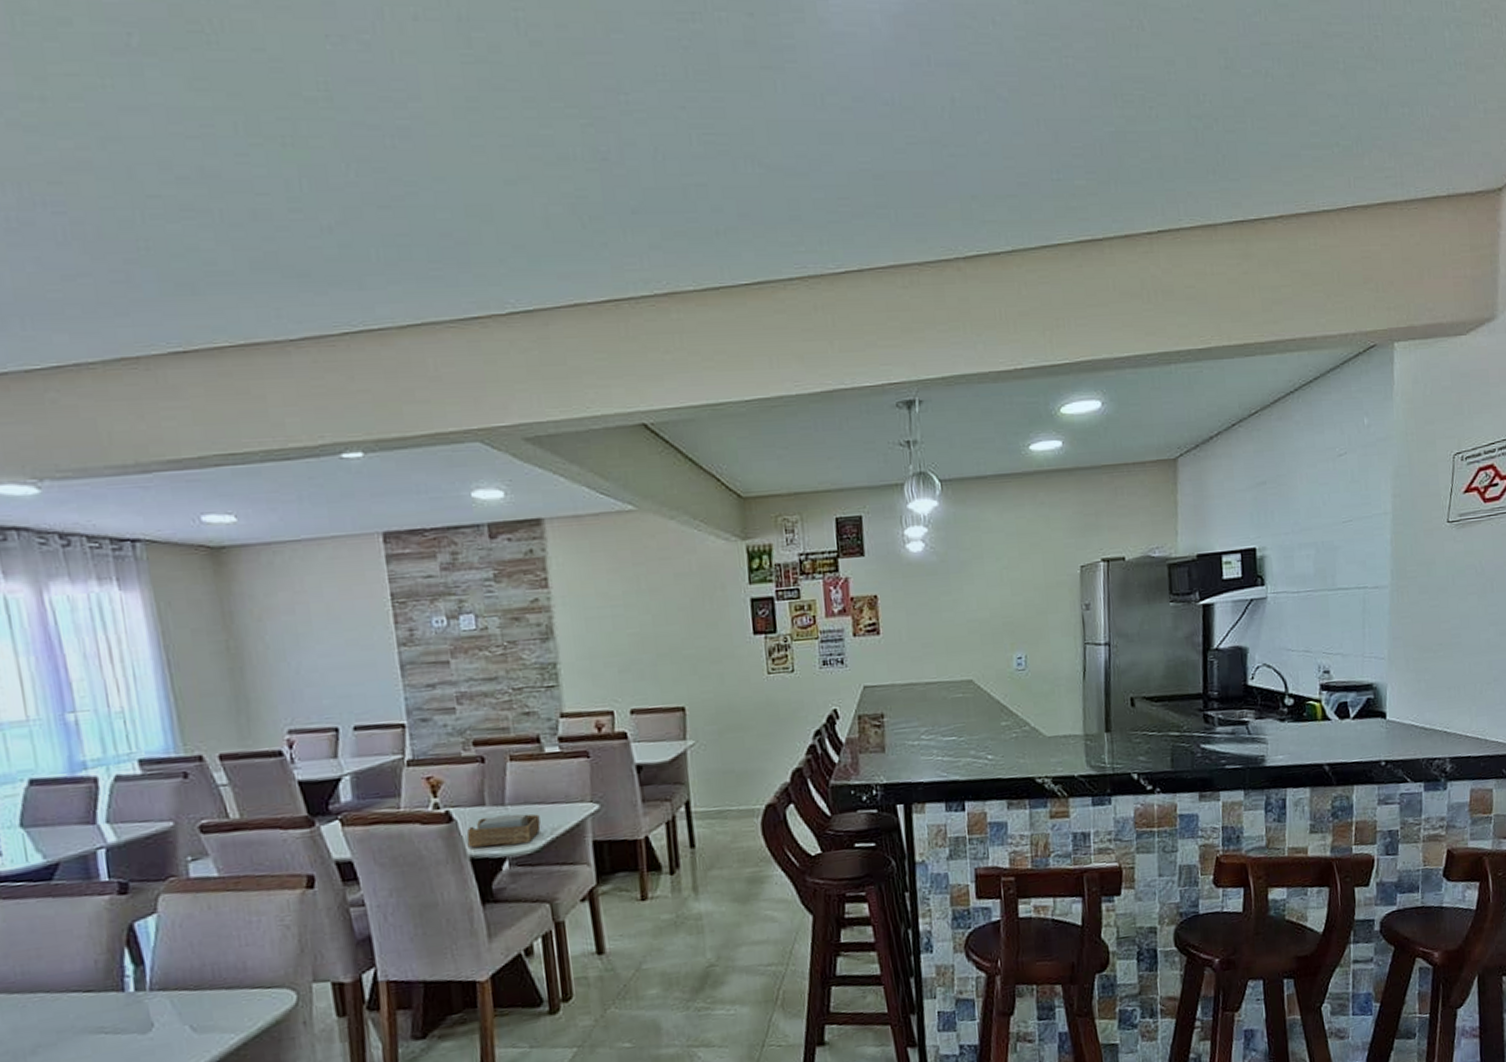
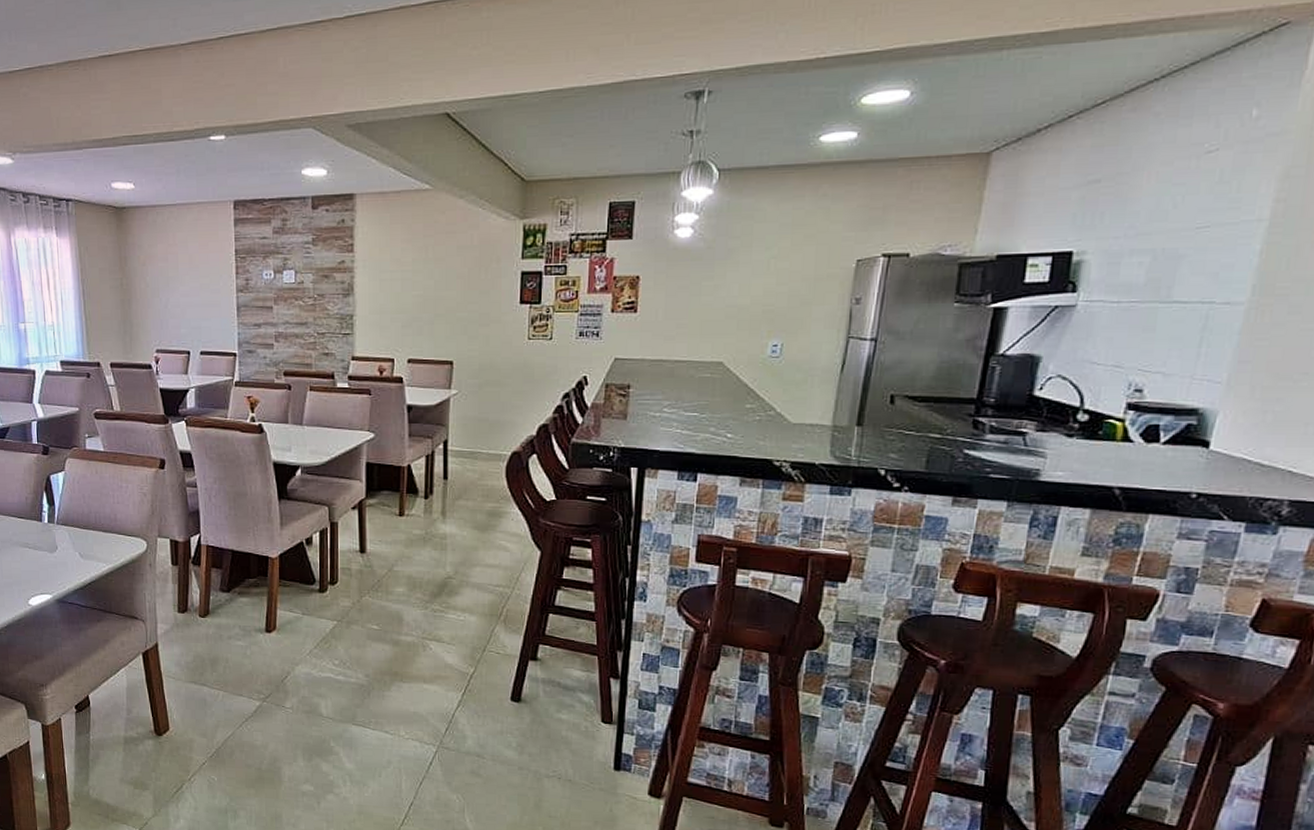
napkin holder: present [466,813,541,848] -> none [272,433,328,458]

